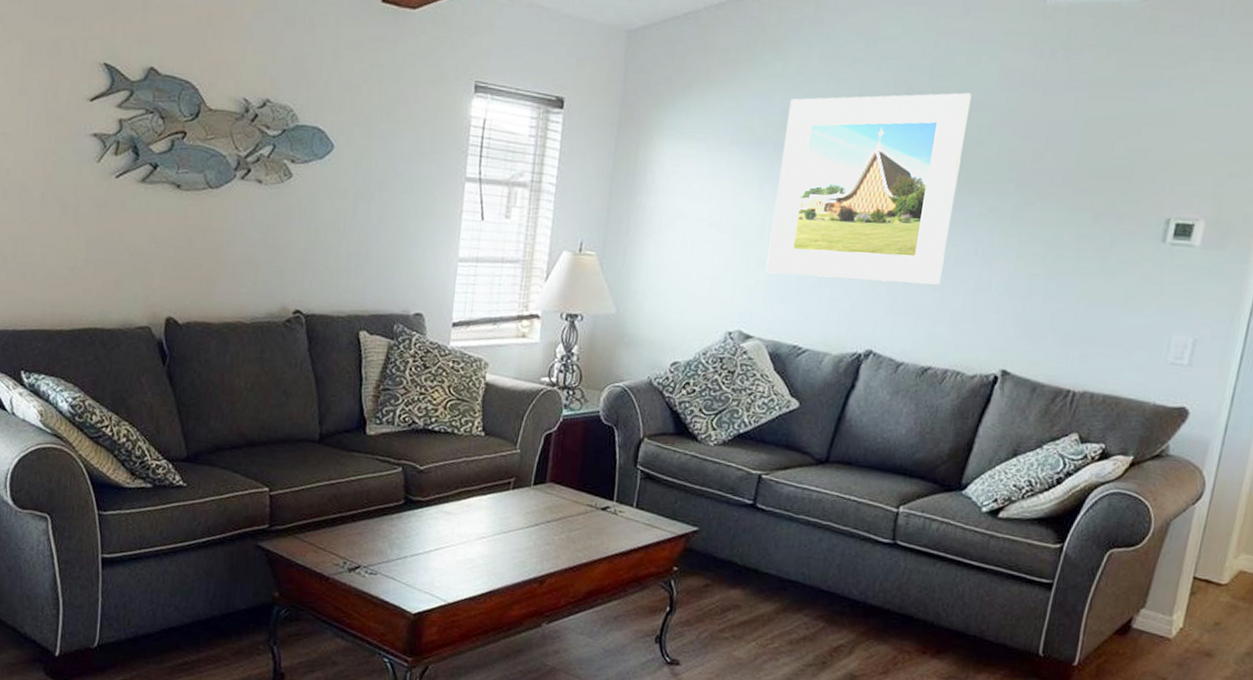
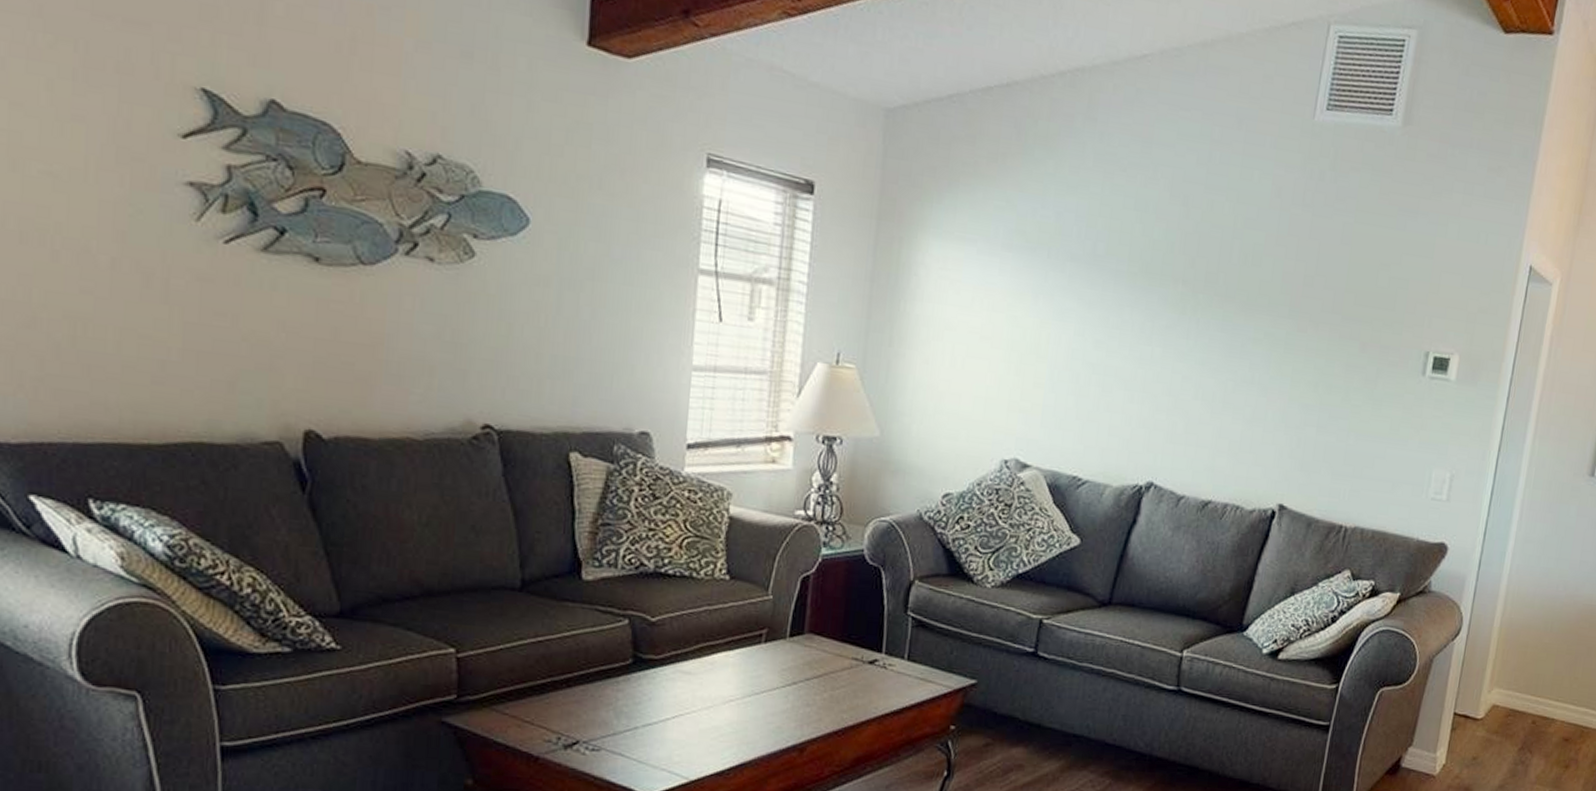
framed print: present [766,92,972,285] -> none [1042,201,1246,413]

